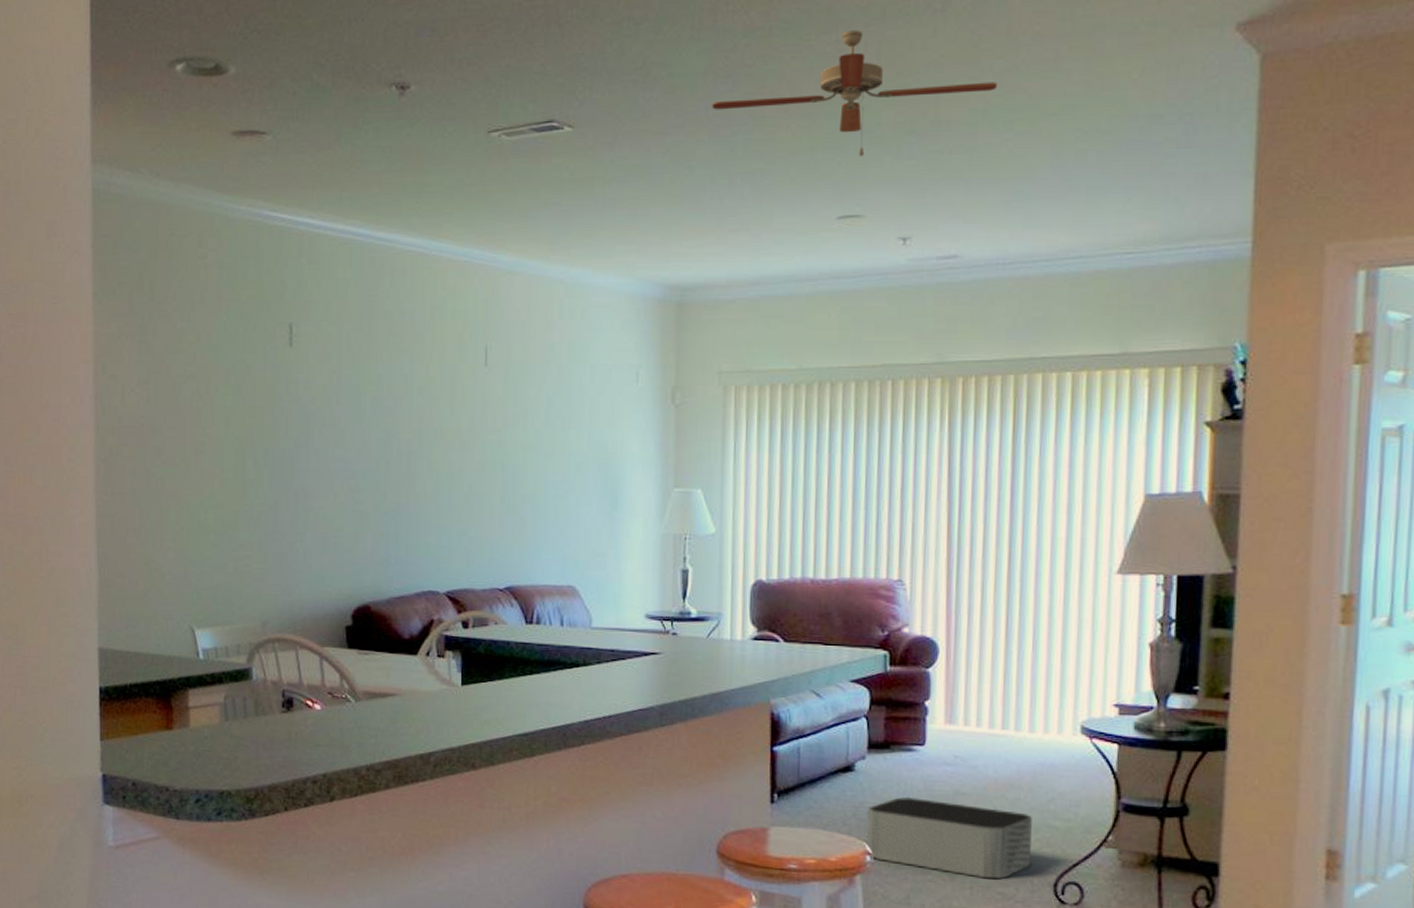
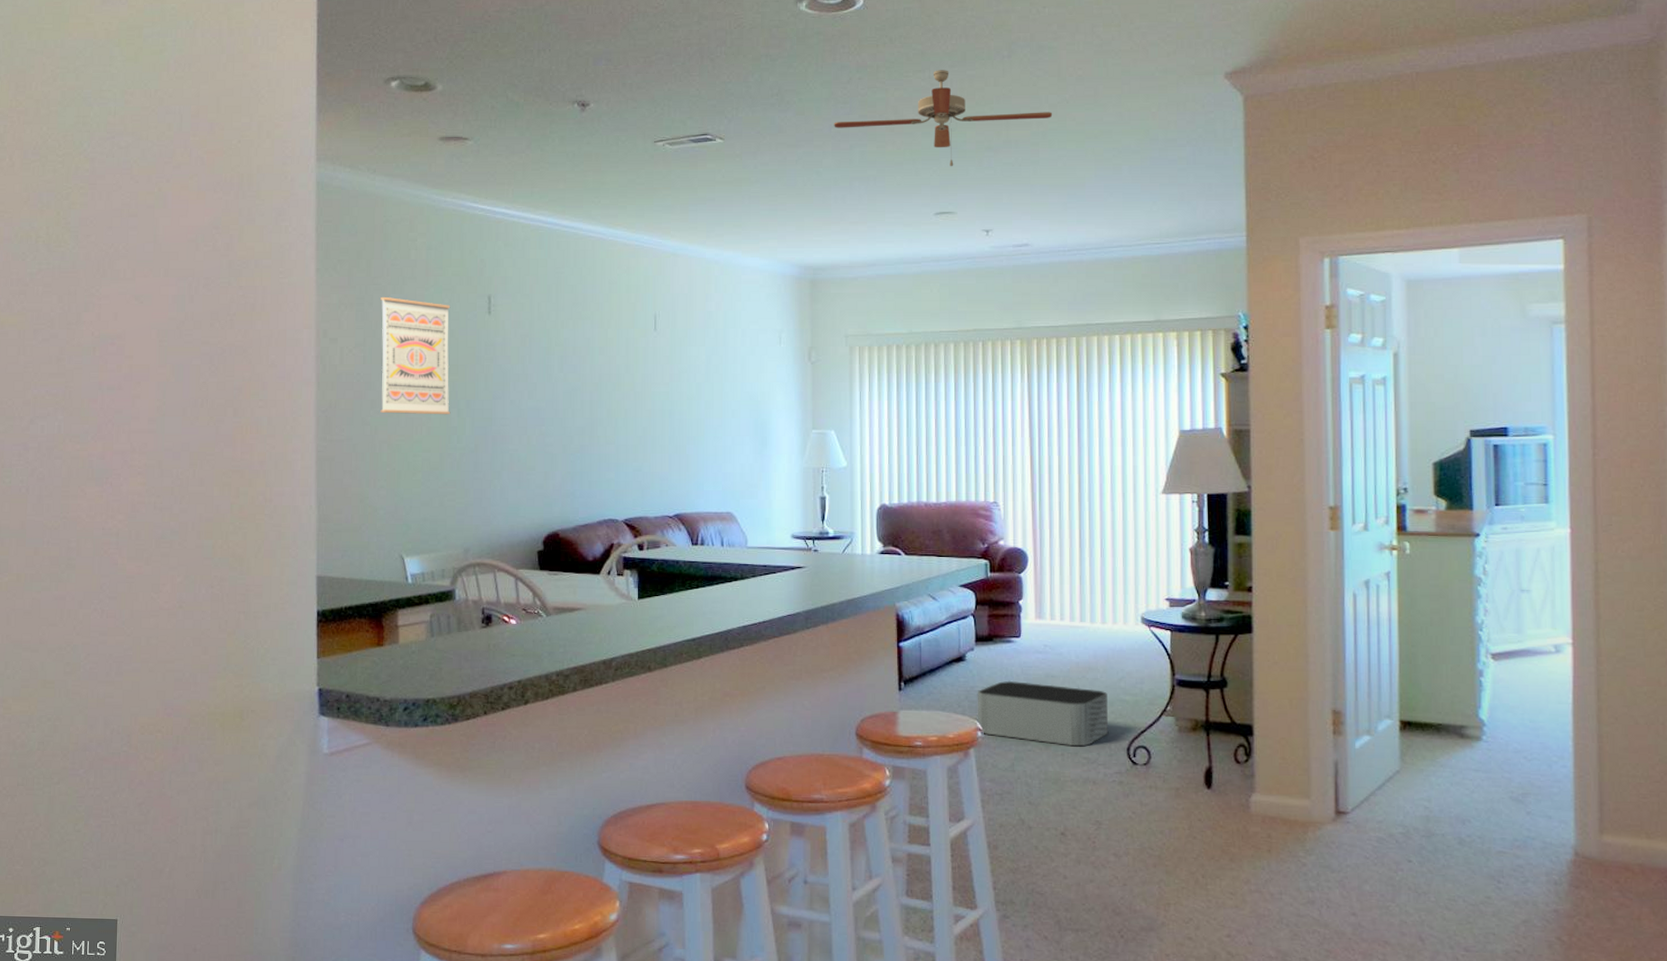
wall art: none [166,325,247,466] -> present [380,296,451,415]

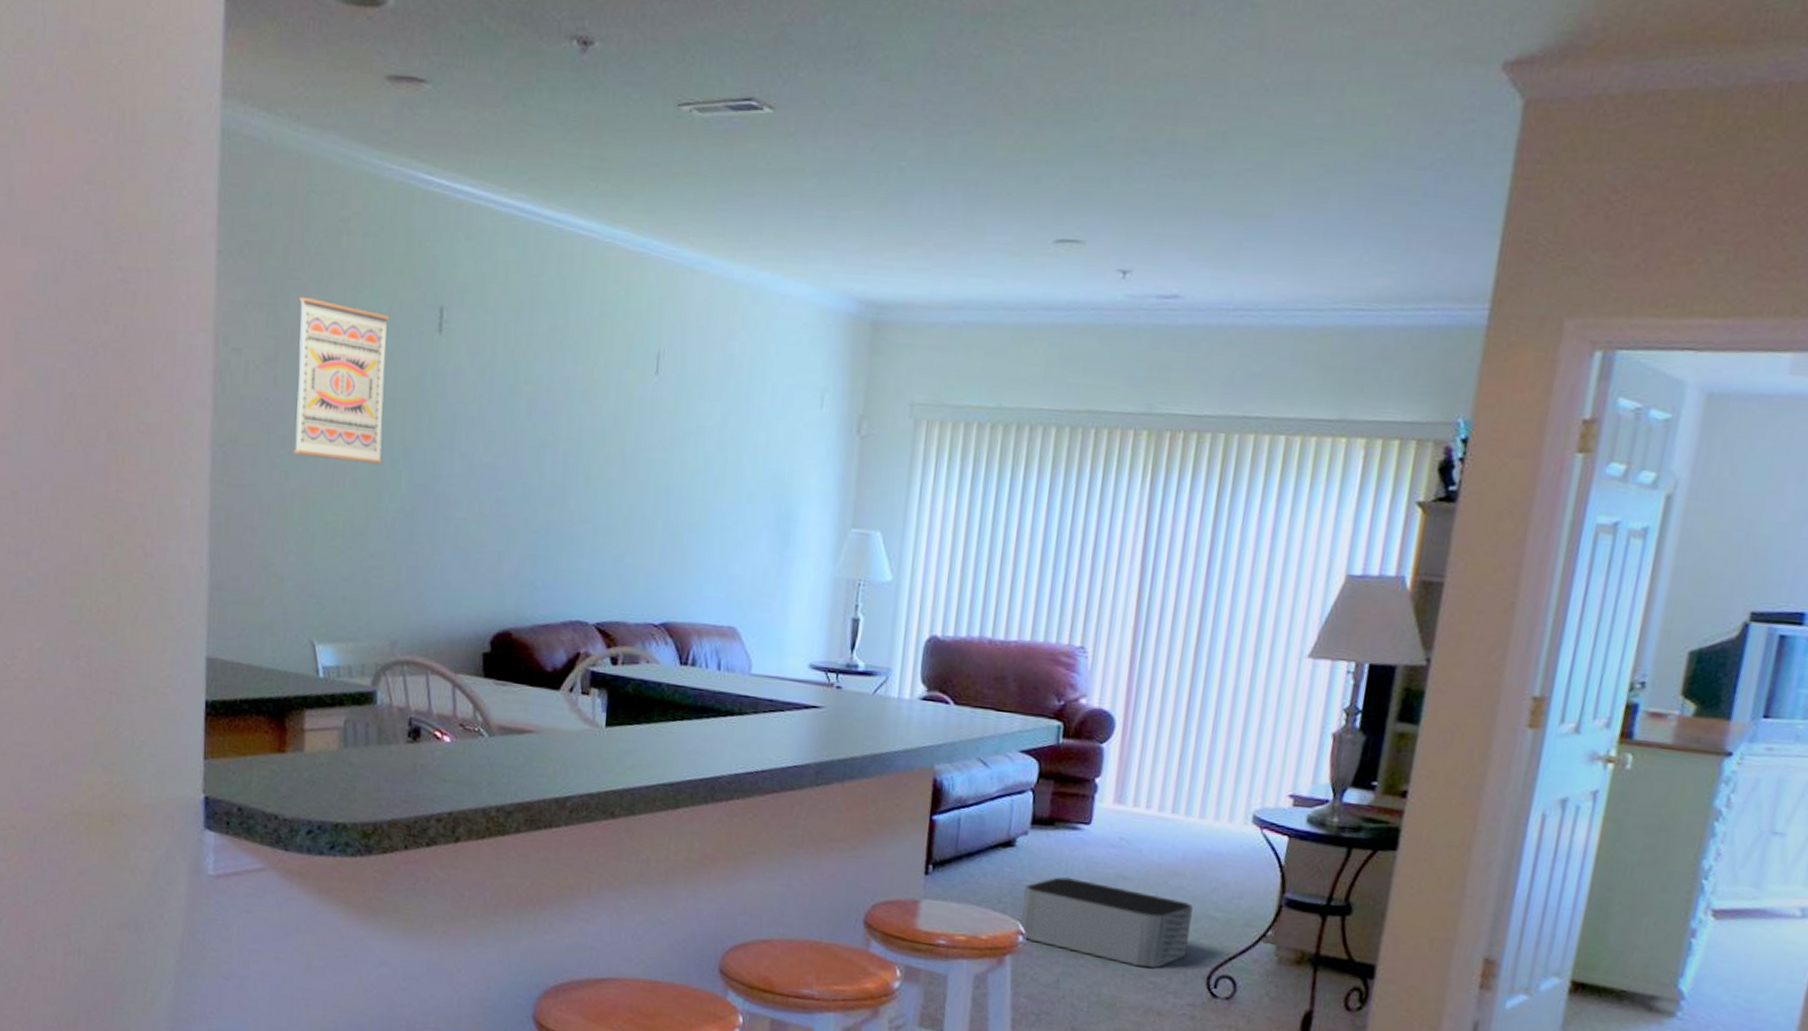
ceiling fan: present [834,70,1053,167] -> none [929,27,1243,175]

